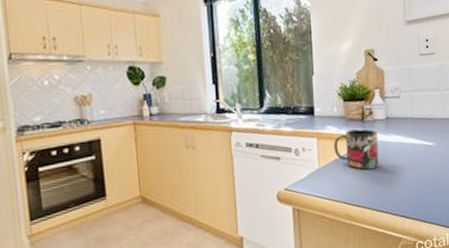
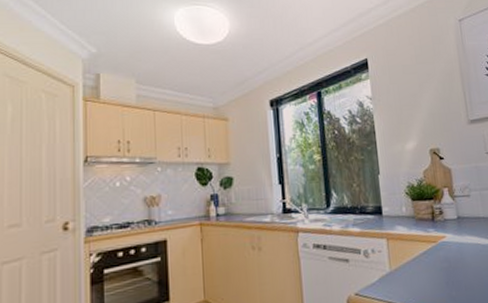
mug: present [334,129,379,170] -> none [404,229,455,274]

